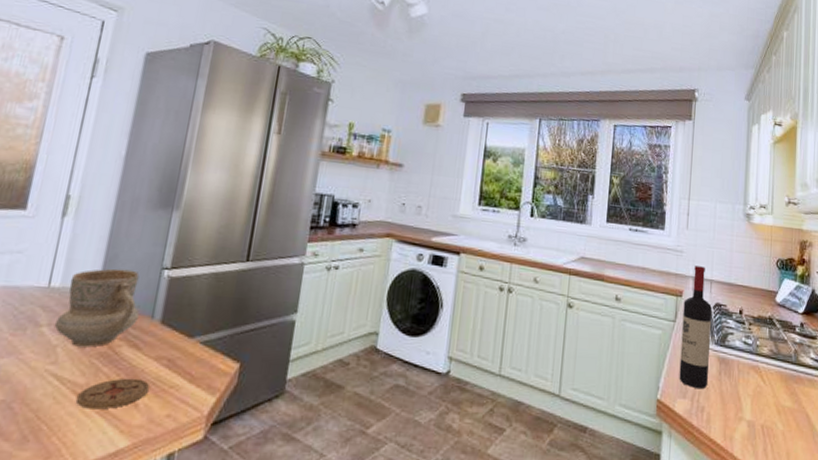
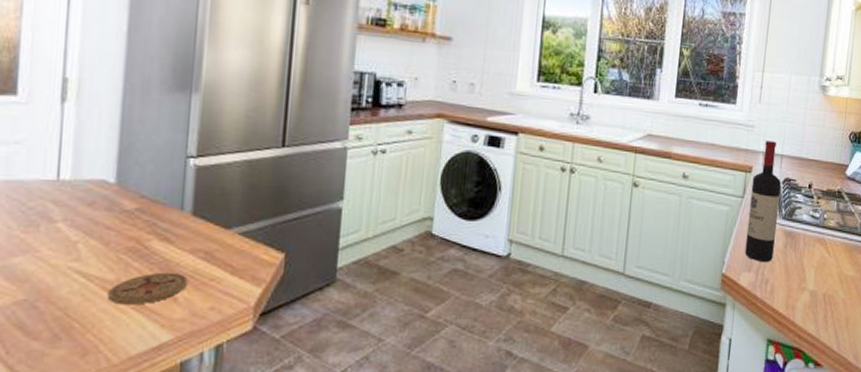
mug: present [54,268,139,347] -> none [70,158,166,242]

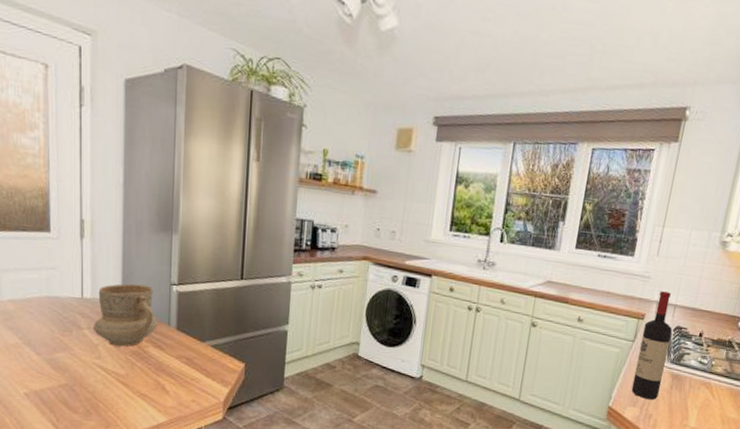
mug: none [70,158,166,242] -> present [92,283,158,347]
coaster: present [107,272,189,305] -> none [120,371,176,394]

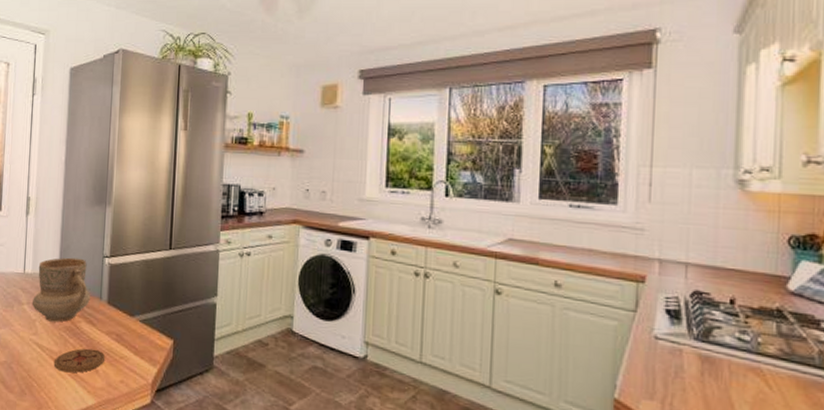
coaster: none [120,371,176,394] -> present [53,348,106,373]
wine bottle: present [631,291,673,400] -> none [643,246,690,390]

